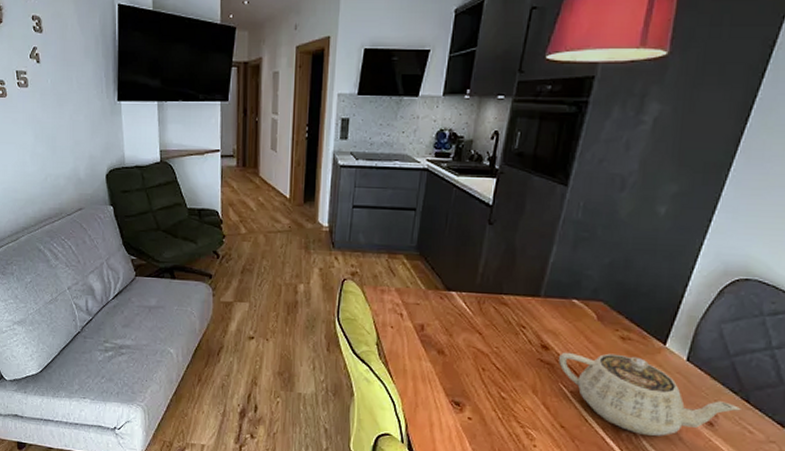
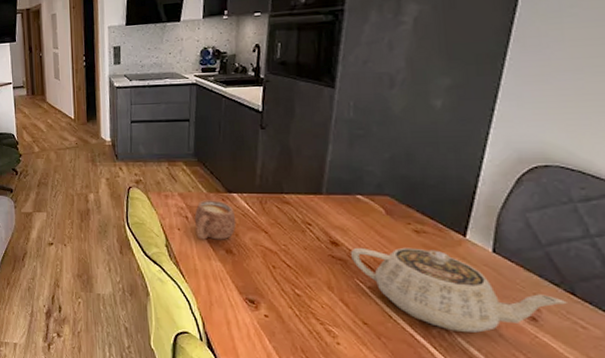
mug: none [409,297,452,340] -> present [194,200,237,240]

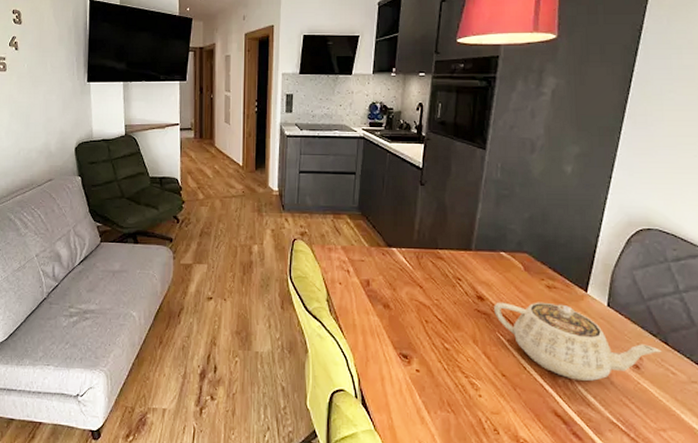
mug: present [194,200,237,240] -> none [355,254,394,295]

